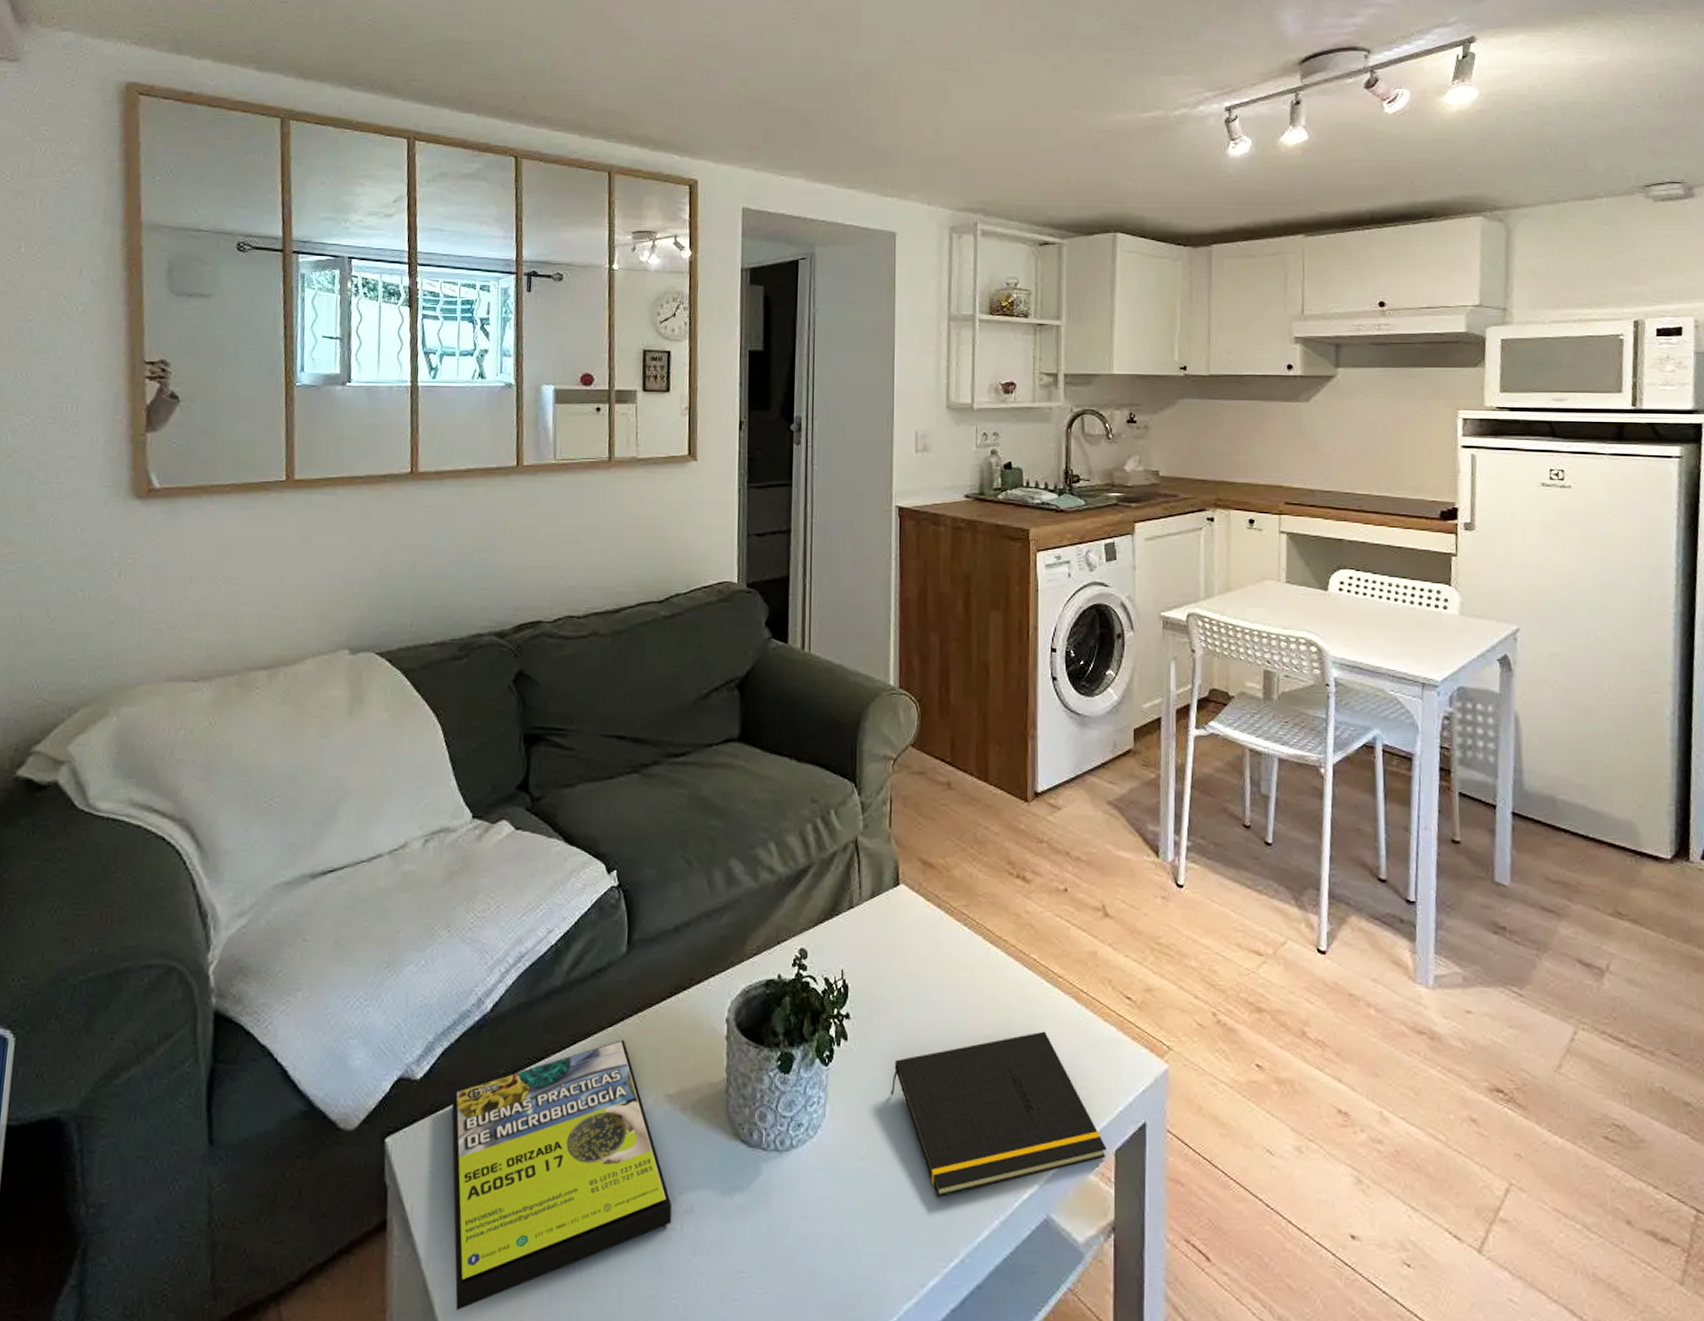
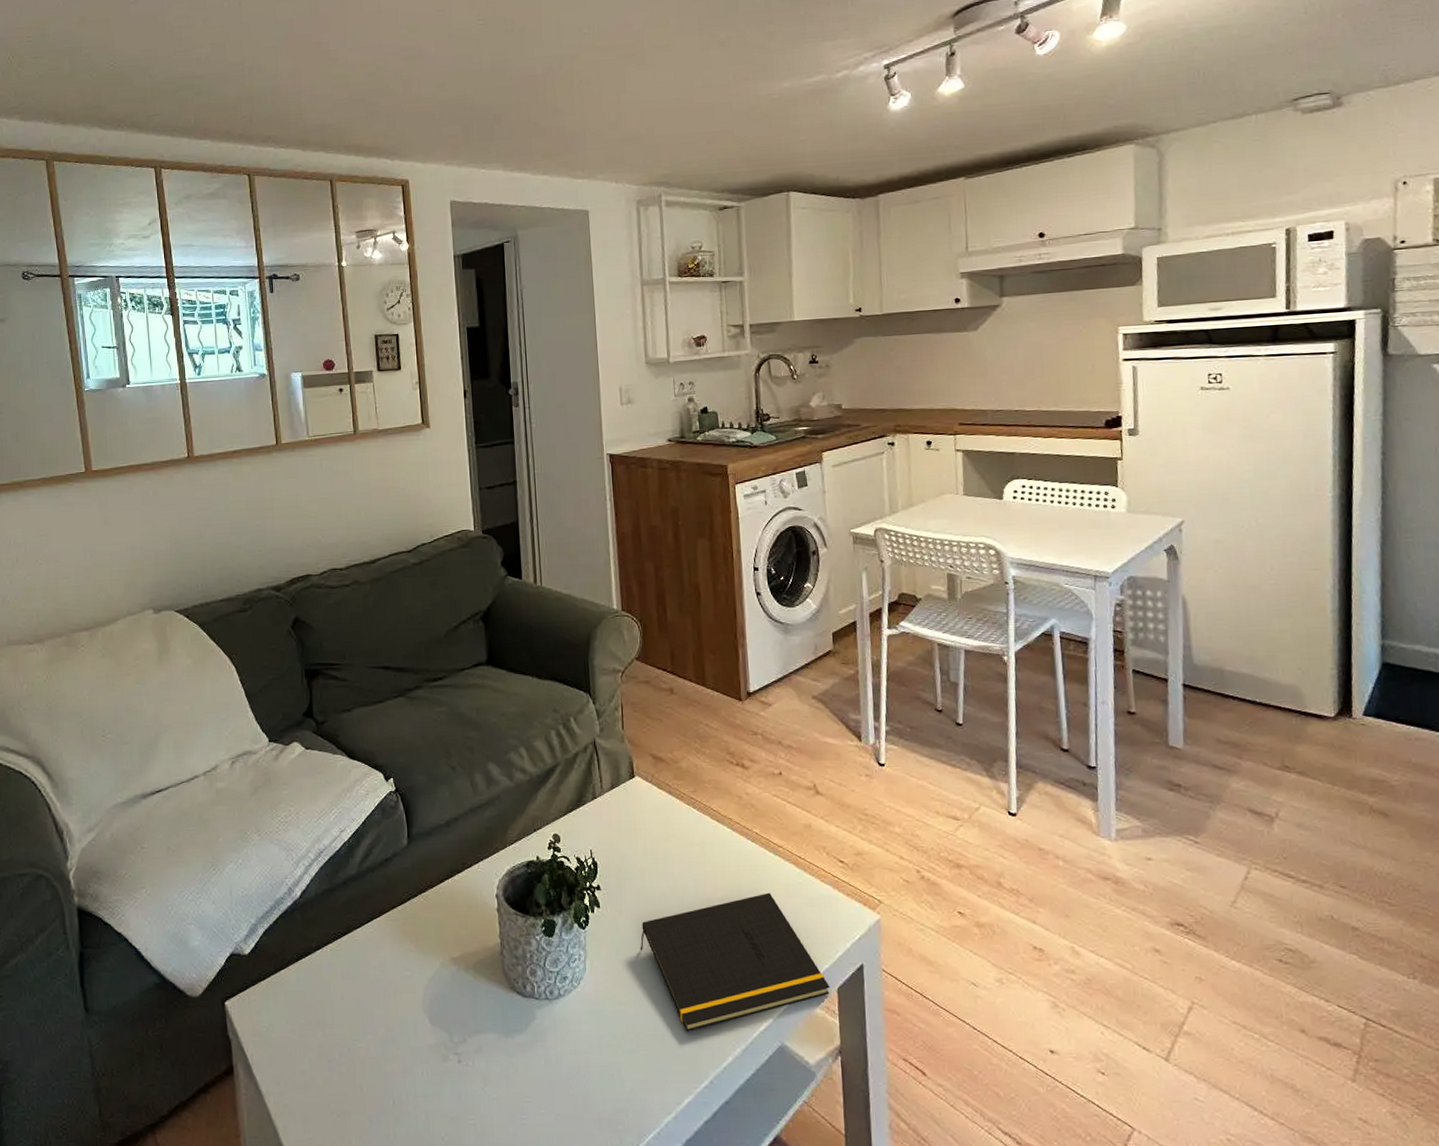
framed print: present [451,1040,672,1310] -> none [275,915,465,1134]

